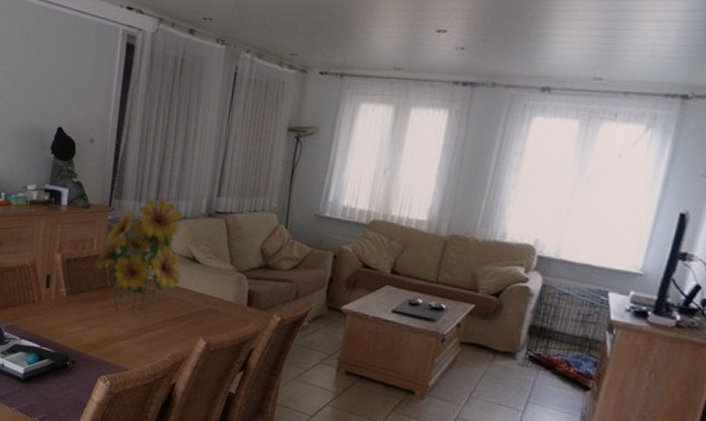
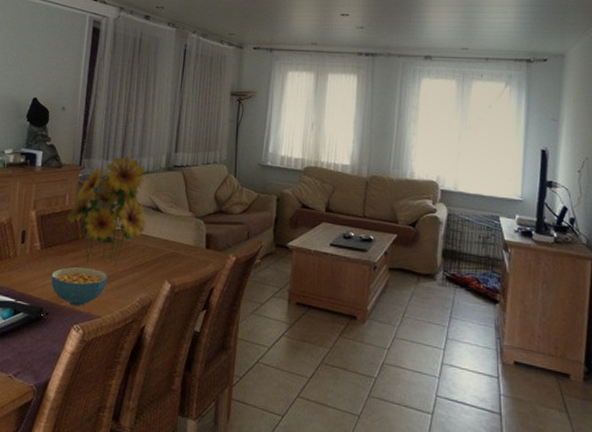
cereal bowl: none [77,316,138,357] -> present [51,267,108,306]

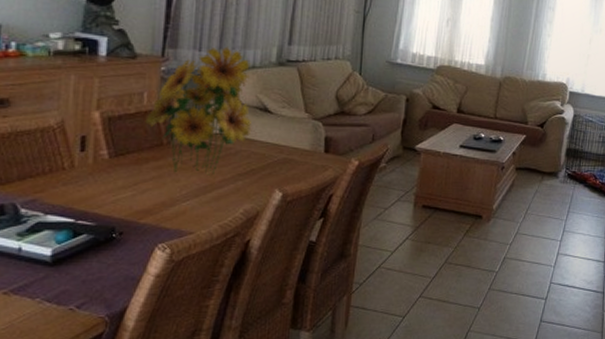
cereal bowl: present [51,267,108,306] -> none [125,177,203,222]

